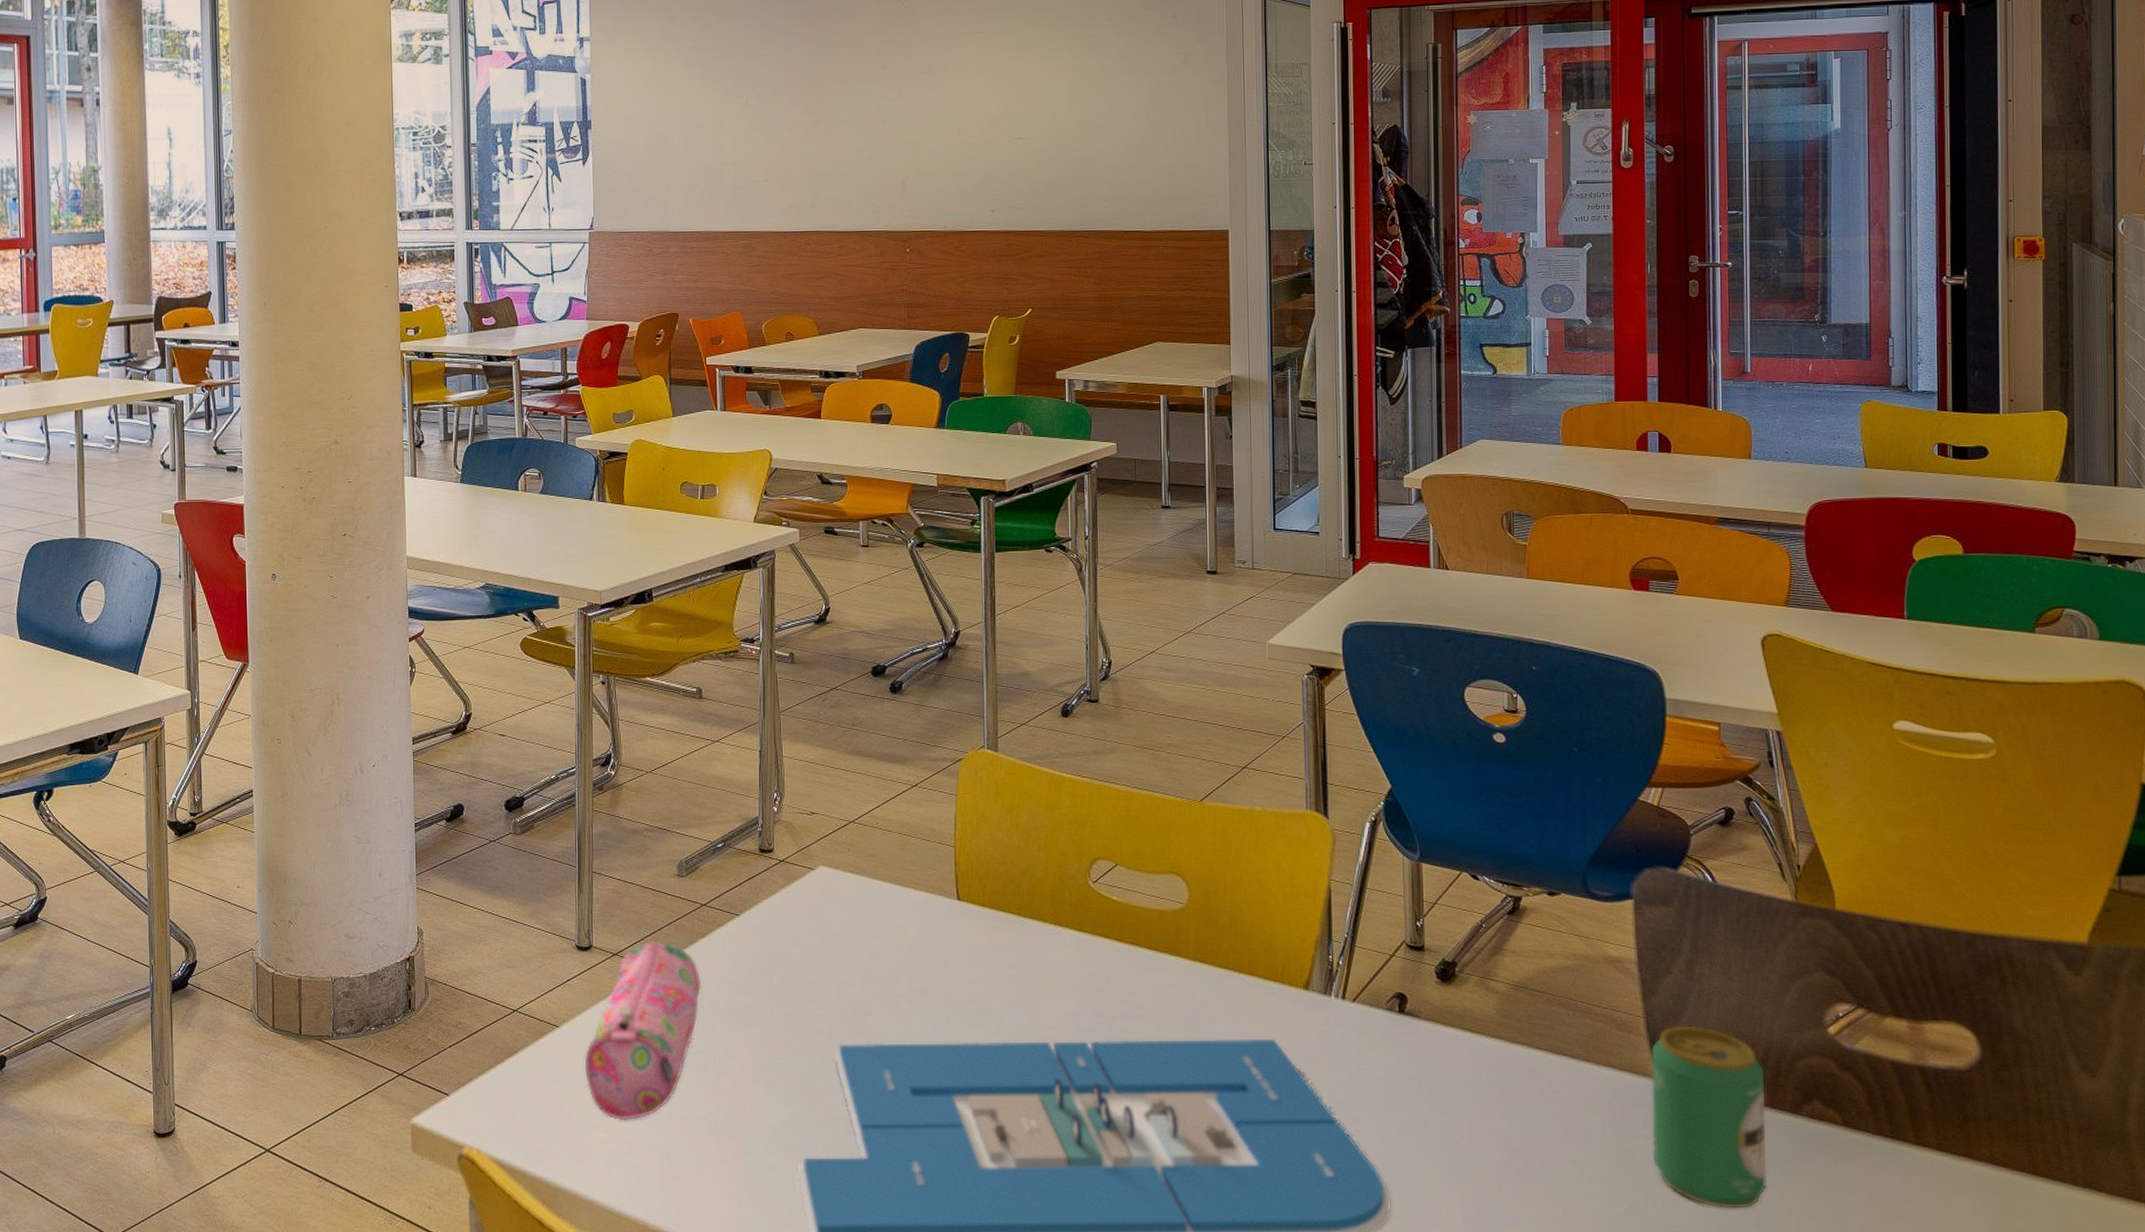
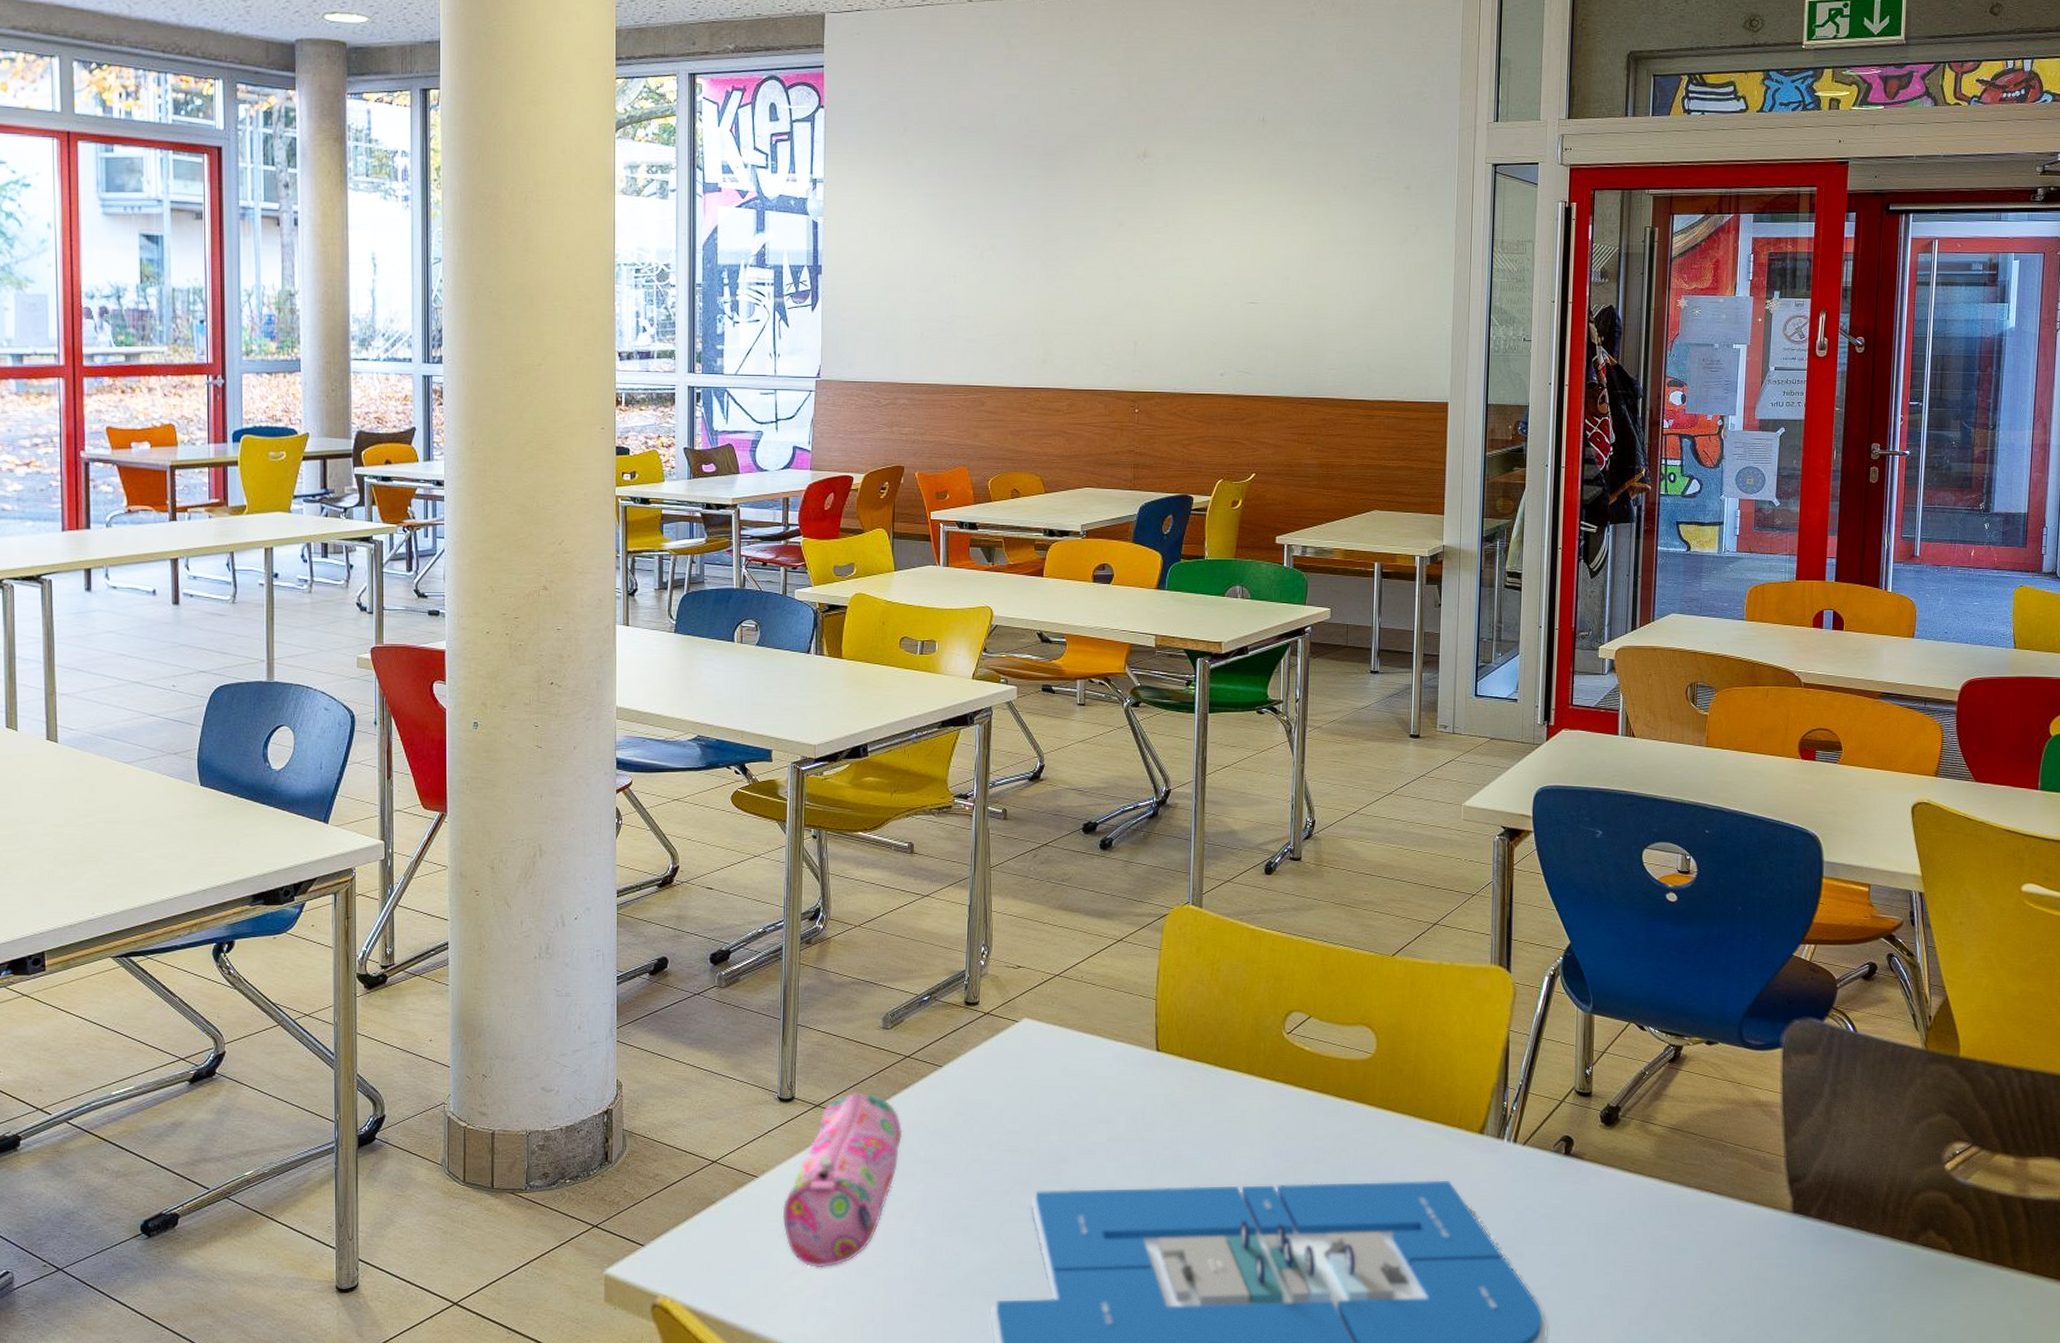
beverage can: present [1651,1025,1767,1209] -> none [1784,1163,1888,1330]

